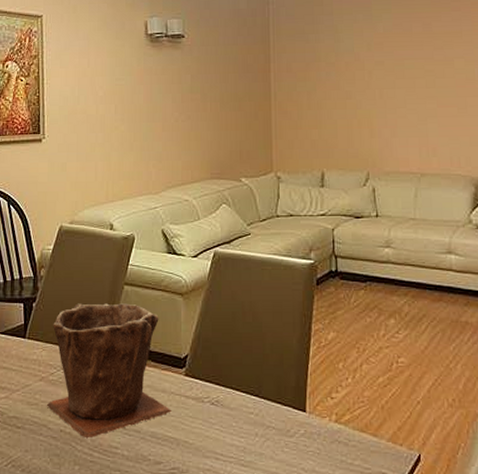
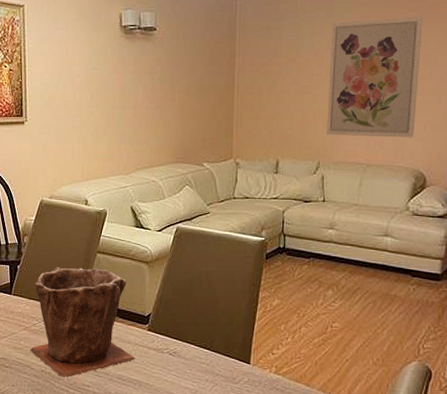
wall art: none [371,16,470,144] -> present [327,17,423,138]

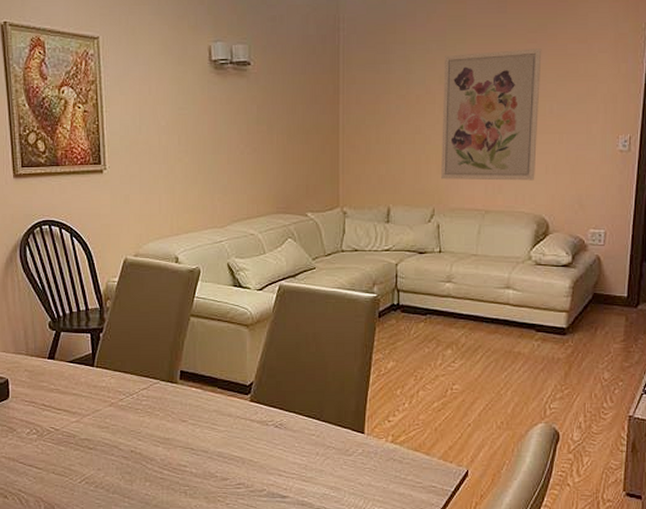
plant pot: present [29,267,137,378] -> none [116,334,238,458]

